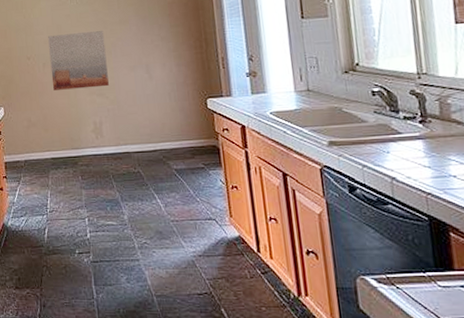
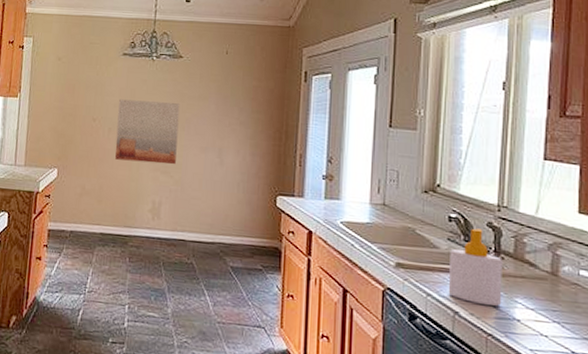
soap bottle: none [378,98,436,168] -> present [448,228,502,307]

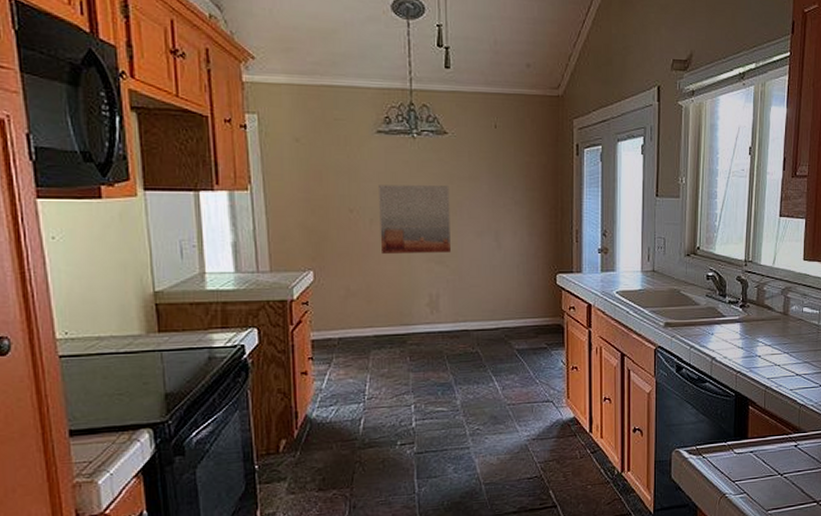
soap bottle: present [448,228,502,307] -> none [707,283,748,349]

